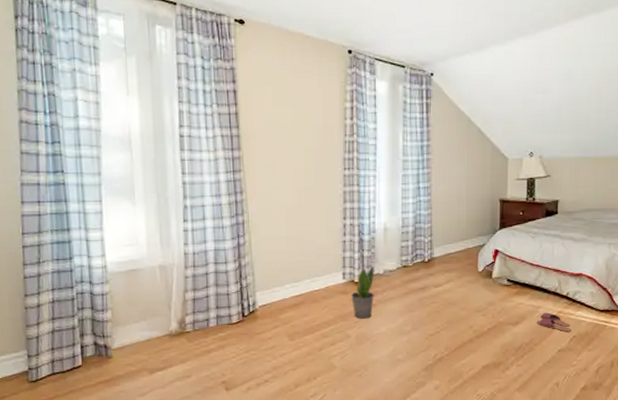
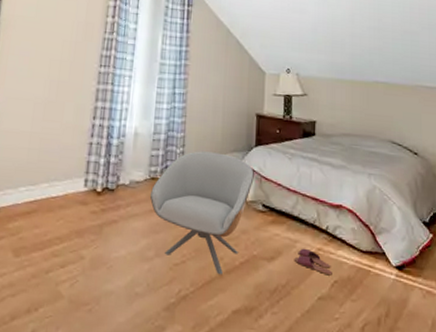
potted plant: present [351,266,374,319] -> none [91,174,119,238]
armchair: none [404,238,499,340] -> present [150,151,254,275]

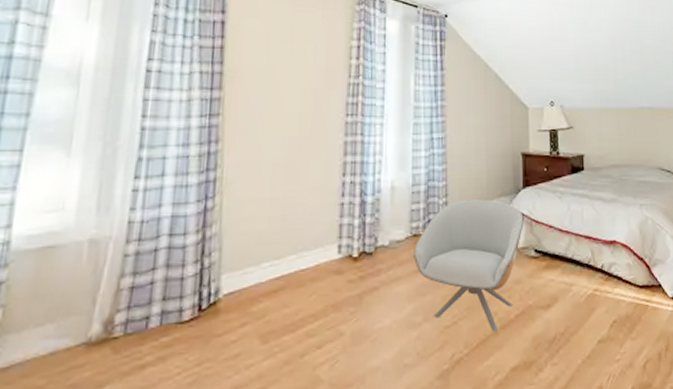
slippers: present [294,248,332,276] -> none [571,290,611,316]

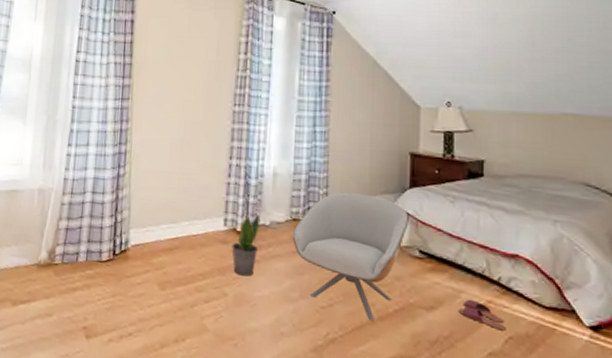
potted plant: none [347,235,377,308] -> present [232,215,259,277]
slippers: none [571,290,611,316] -> present [458,299,506,331]

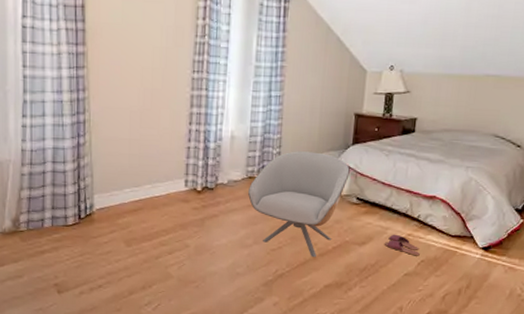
potted plant: present [232,215,259,277] -> none [192,175,218,229]

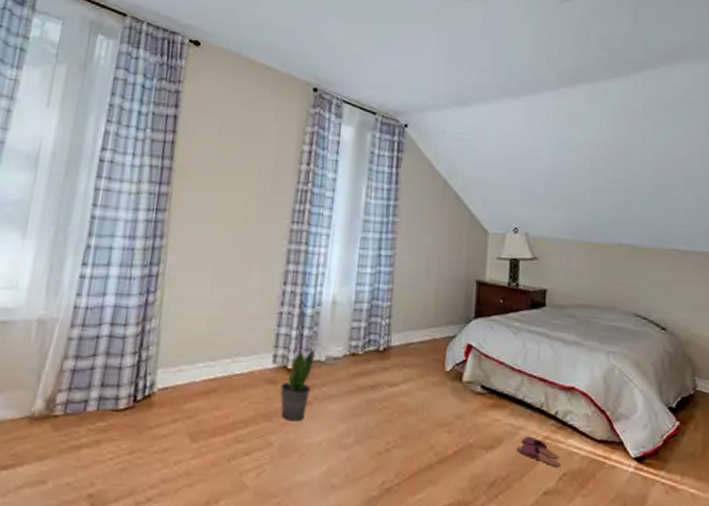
potted plant: none [192,175,218,229] -> present [280,349,314,422]
armchair: present [248,151,350,258] -> none [350,323,472,466]

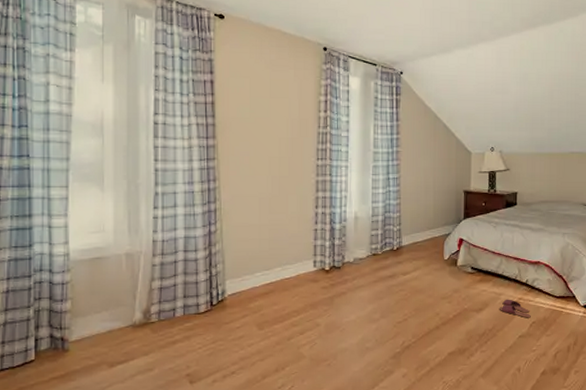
potted plant: present [280,349,314,422] -> none [321,254,344,307]

